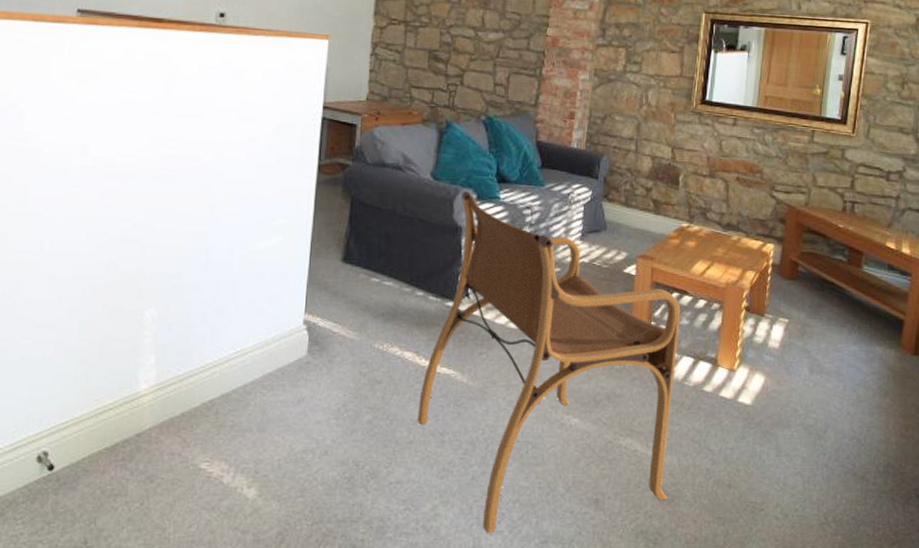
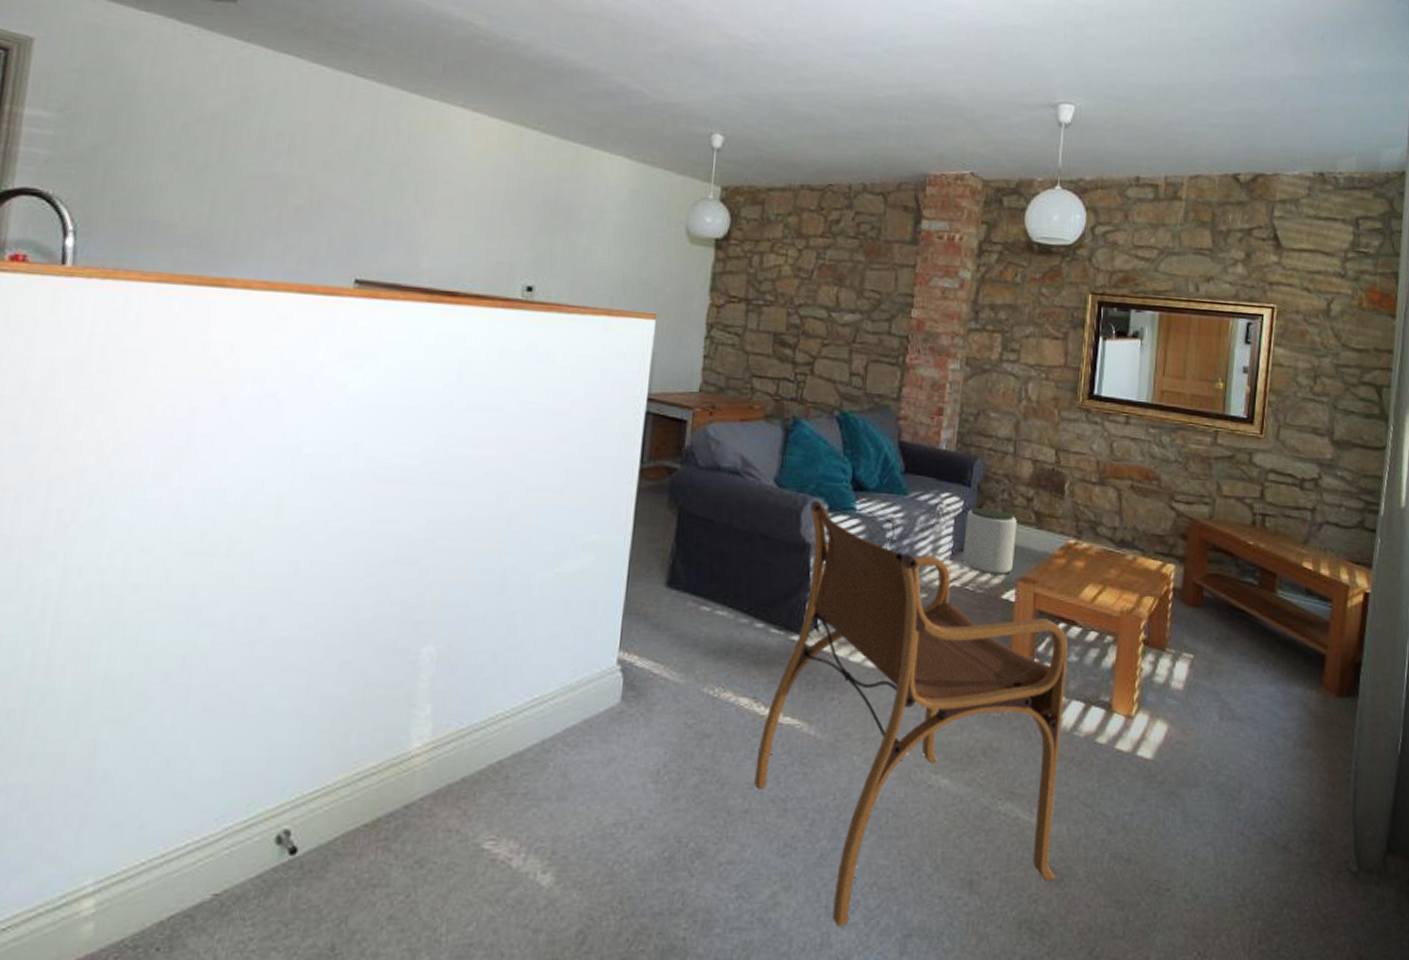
plant pot: none [591,197,638,252] -> present [963,508,1017,574]

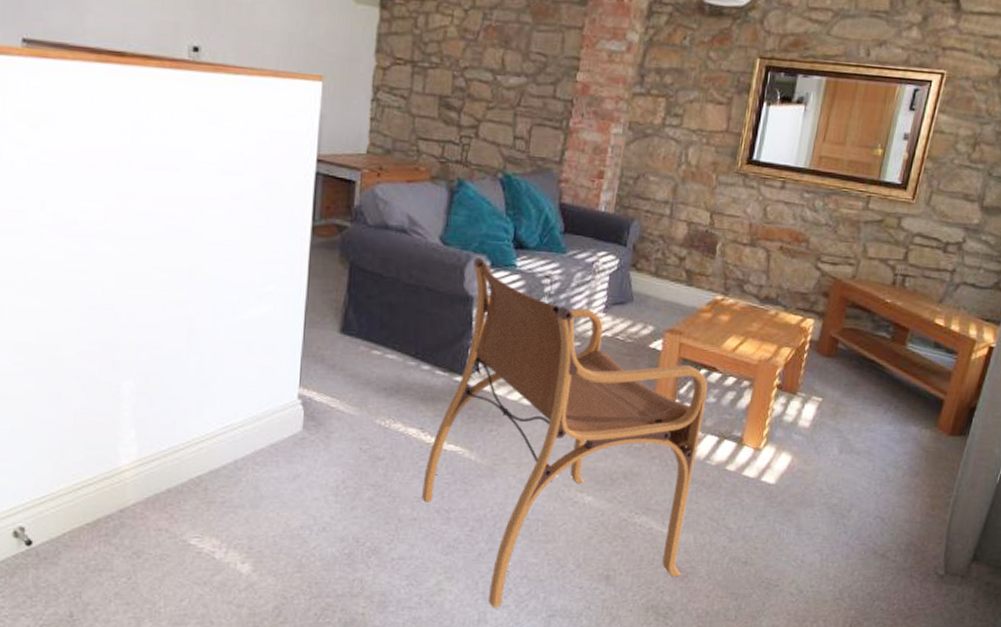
plant pot: present [963,508,1017,574] -> none [615,266,669,326]

